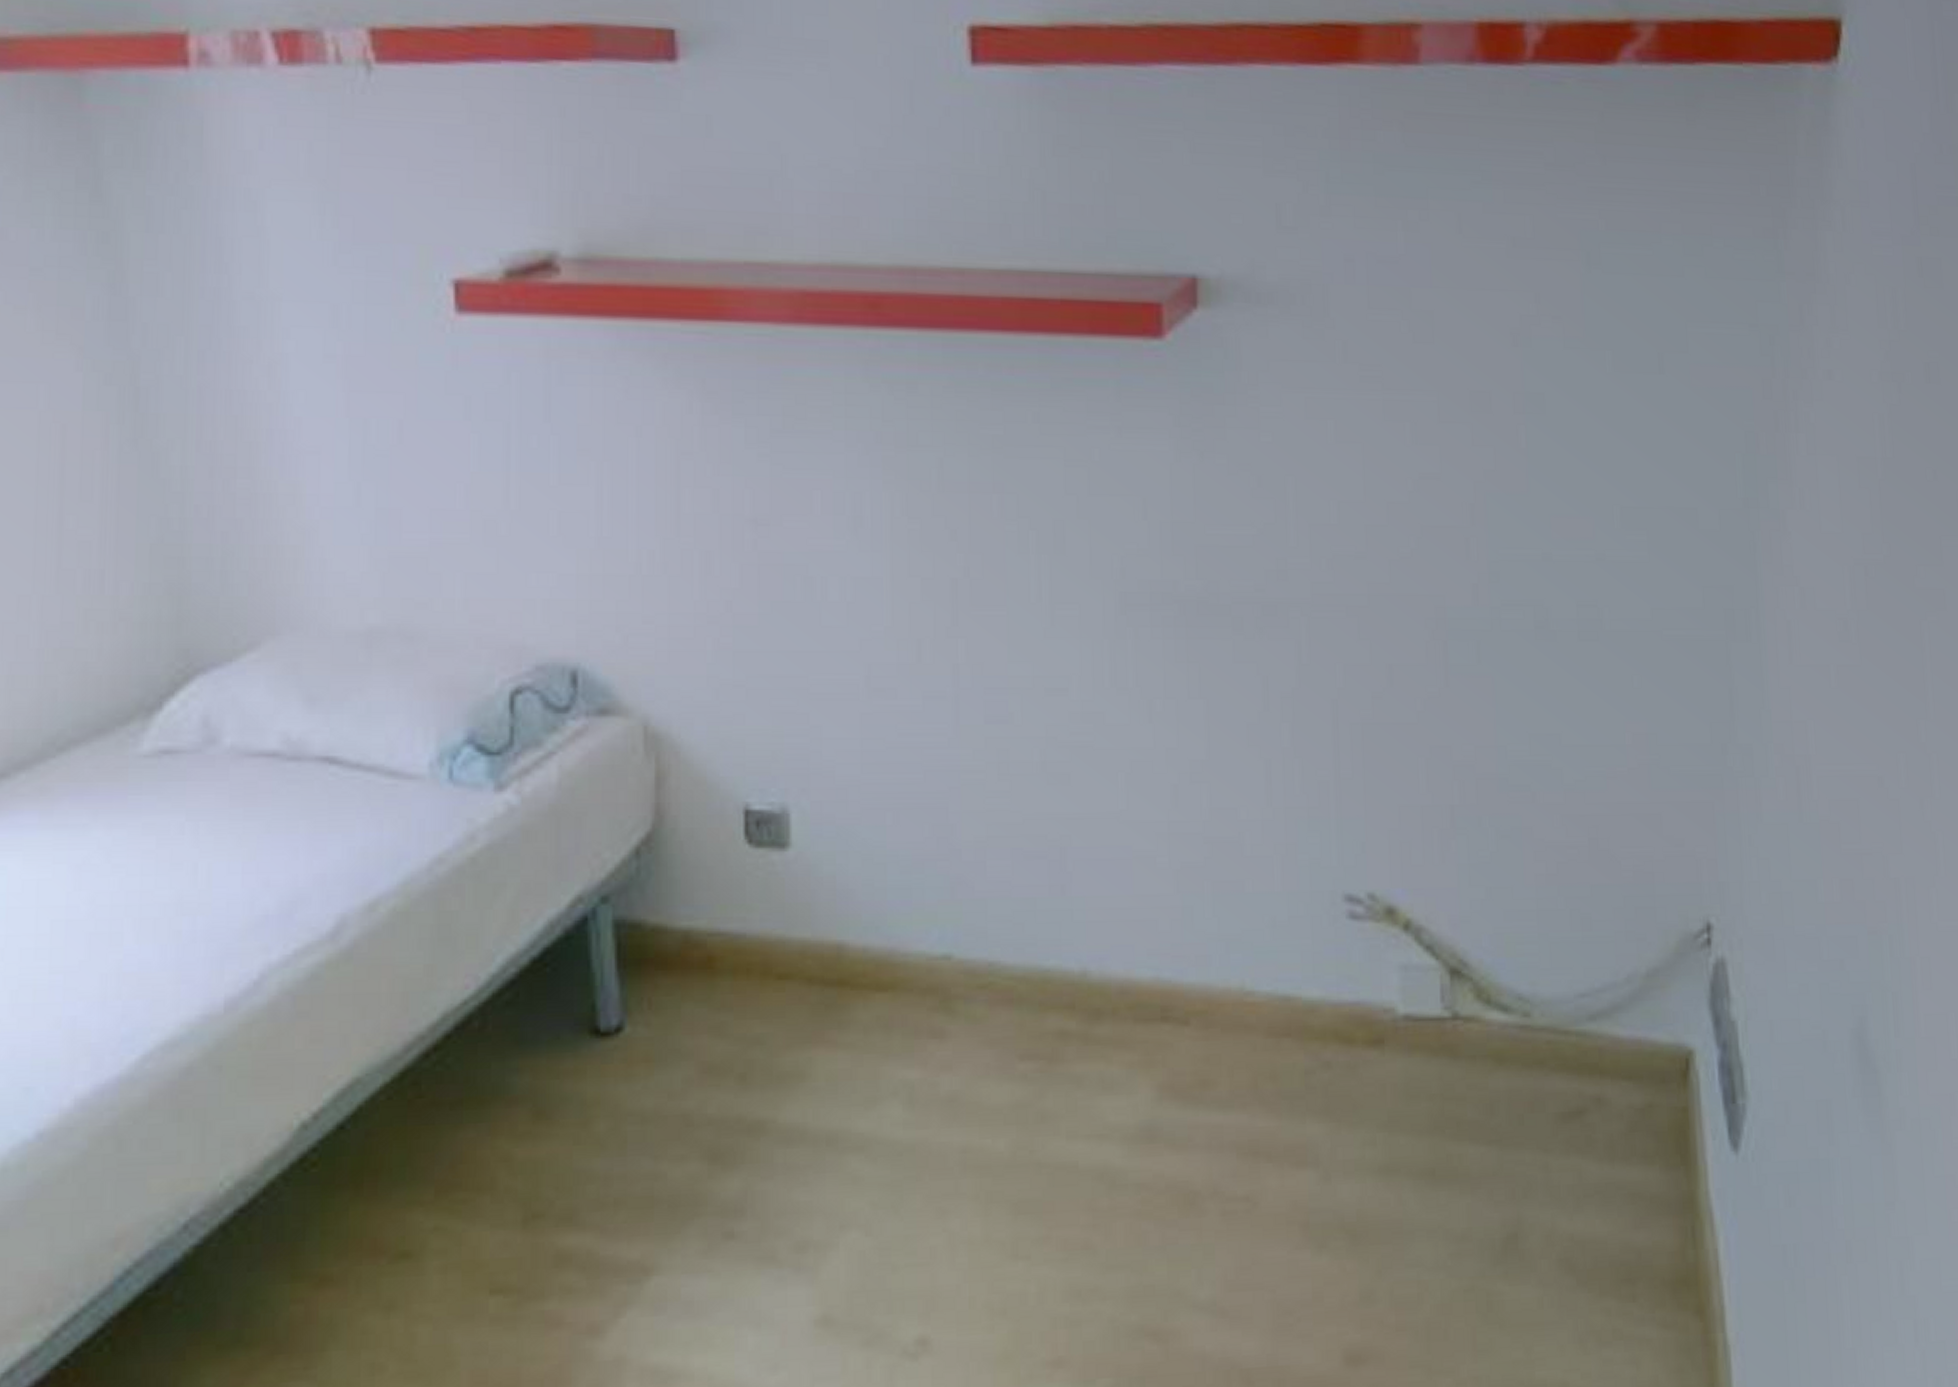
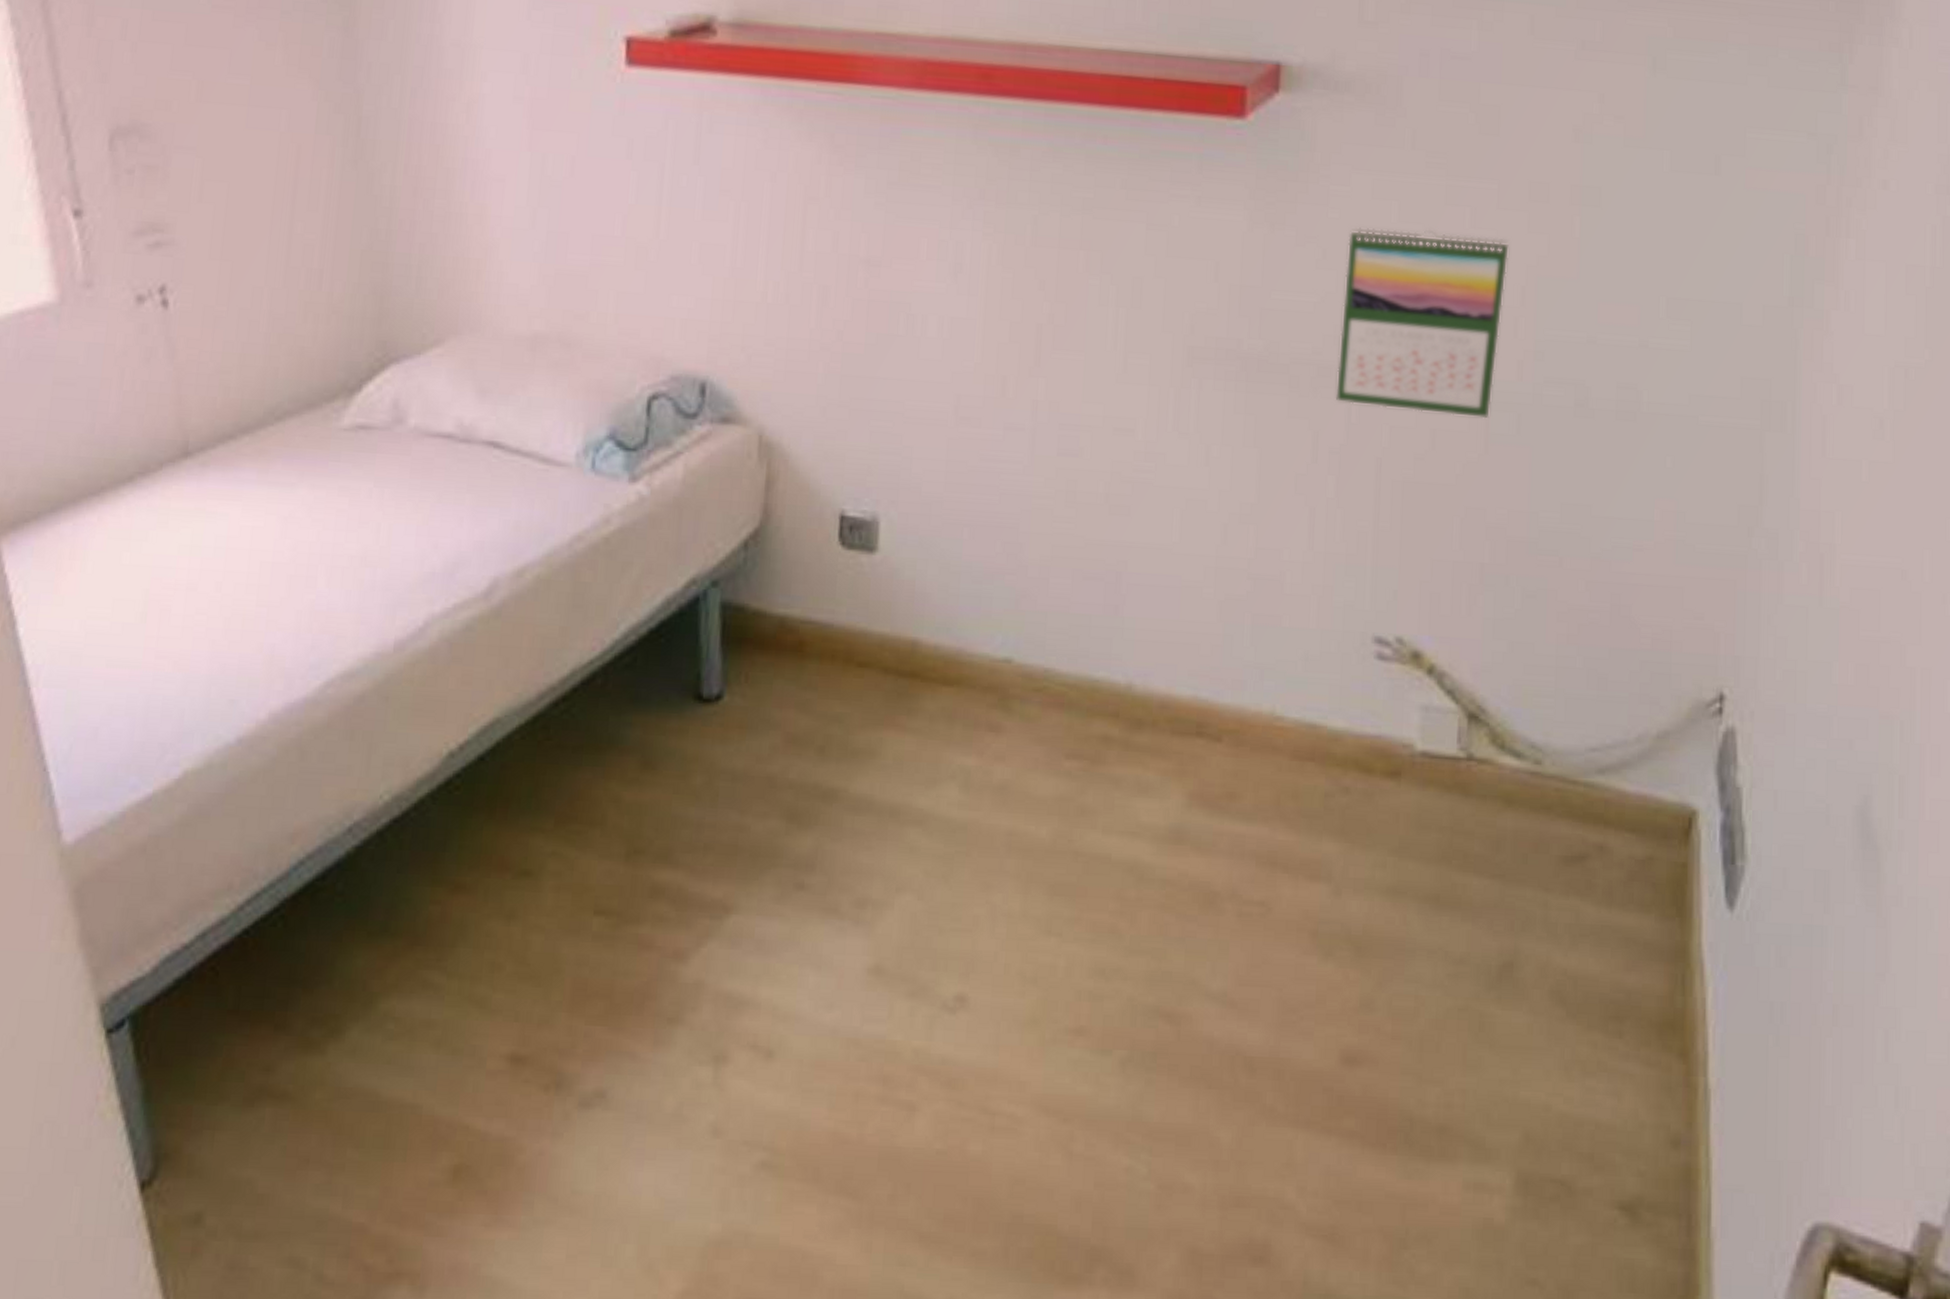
calendar: none [1282,448,1454,649] -> present [1335,227,1509,419]

